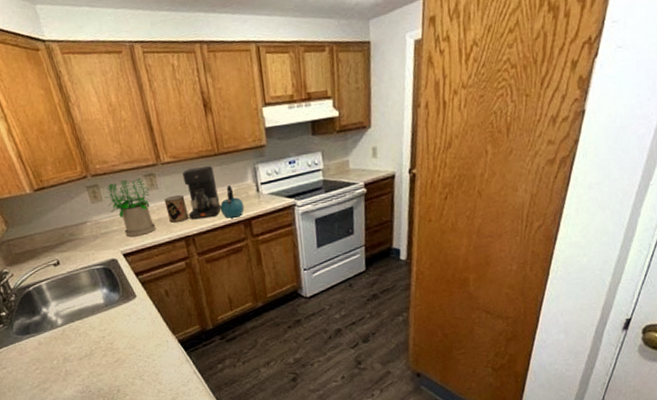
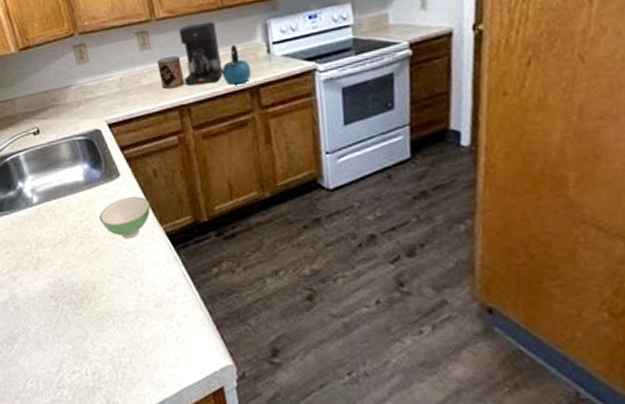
potted plant: present [104,178,156,237] -> none [91,36,146,105]
bowl: none [120,313,165,348] -> present [99,197,151,239]

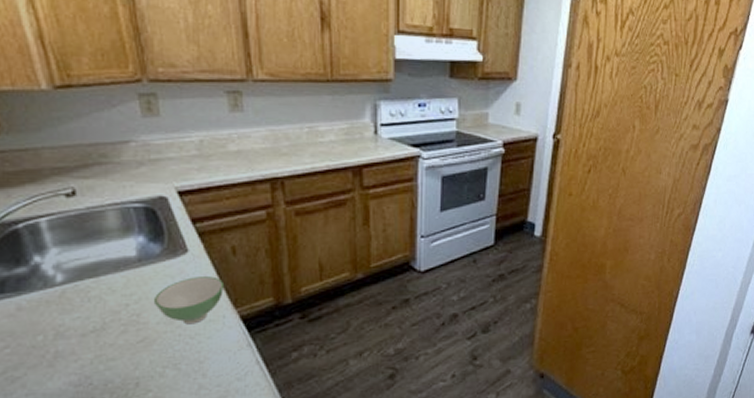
tin can: present [157,56,184,89] -> none [249,124,280,158]
coffee maker: present [179,22,224,85] -> none [280,93,327,157]
kettle: present [222,45,252,85] -> none [325,121,356,162]

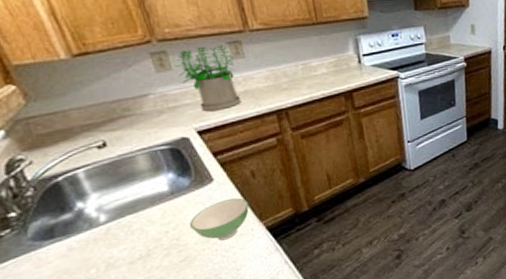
potted plant: none [163,92,232,170] -> present [174,45,241,112]

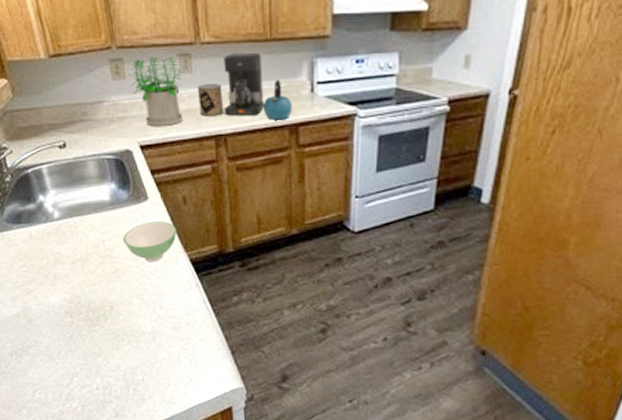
tin can: none [252,65,282,95] -> present [197,84,224,116]
coffee maker: none [275,35,320,91] -> present [224,53,265,115]
kettle: none [318,56,345,91] -> present [264,80,293,120]

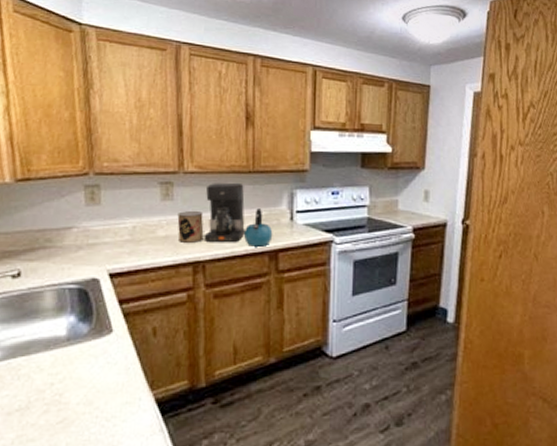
bowl: present [123,221,178,262] -> none [77,357,144,406]
potted plant: present [128,56,183,127] -> none [104,184,162,254]

